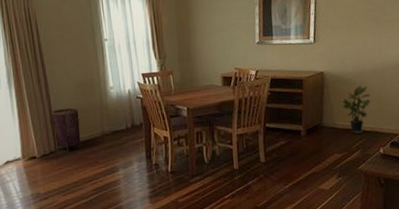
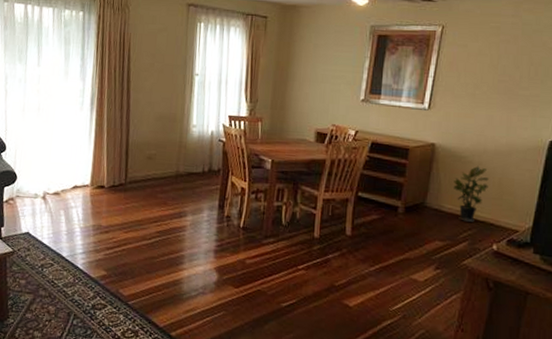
woven basket: present [52,108,82,153] -> none [127,140,156,188]

